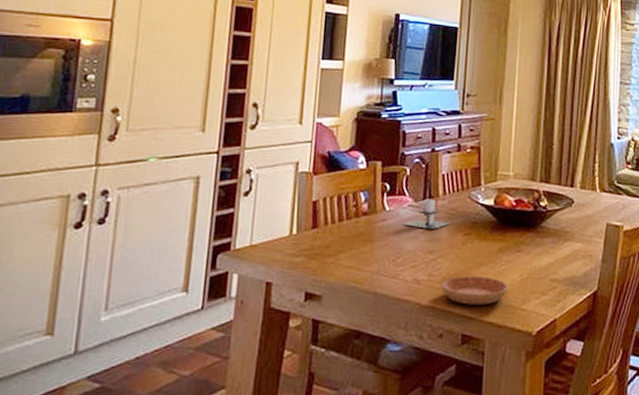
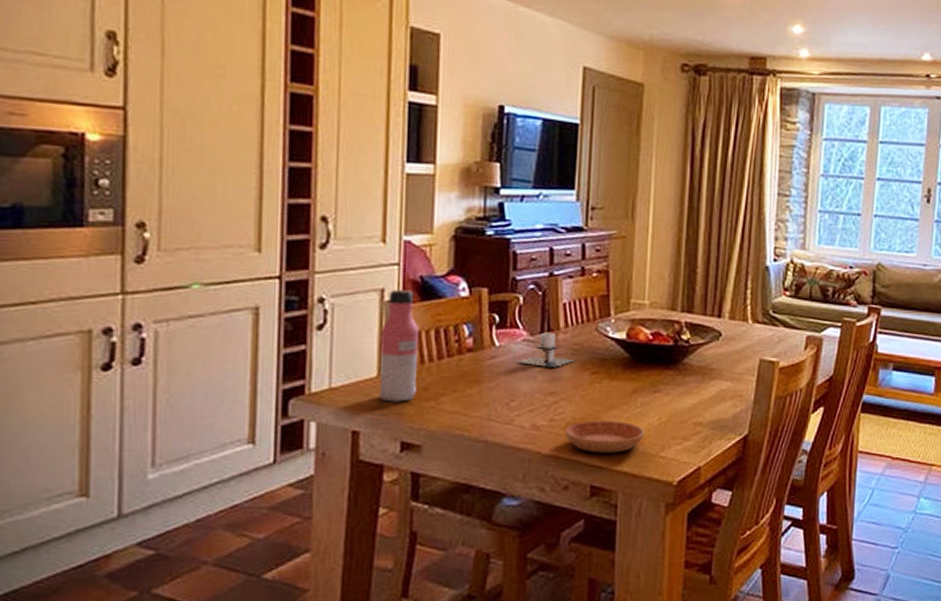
water bottle: none [289,163,325,258] -> present [378,290,420,402]

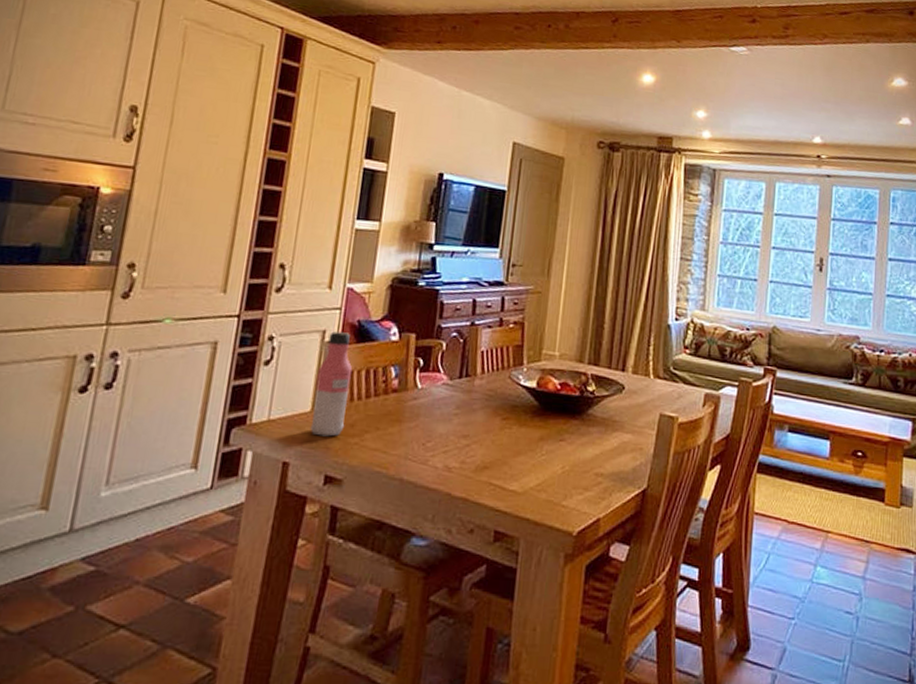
candle: present [517,332,575,367] -> none [436,377,489,411]
saucer: present [564,420,645,453] -> none [474,465,549,499]

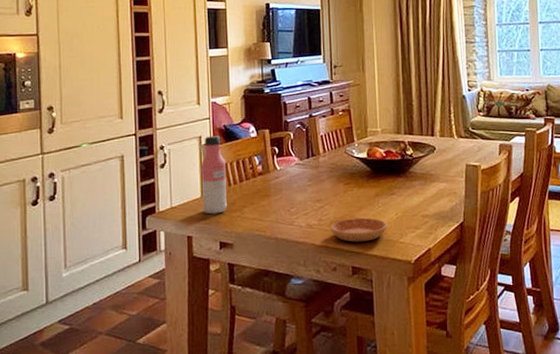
saucer: none [474,465,549,499] -> present [330,217,387,242]

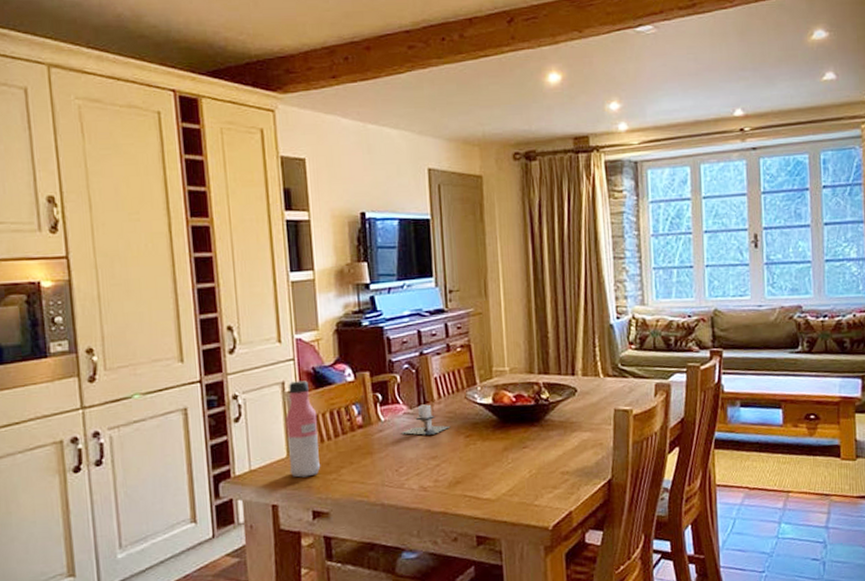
candle: none [293,157,333,182] -> present [401,404,451,435]
saucer: present [330,217,387,242] -> none [448,476,519,507]

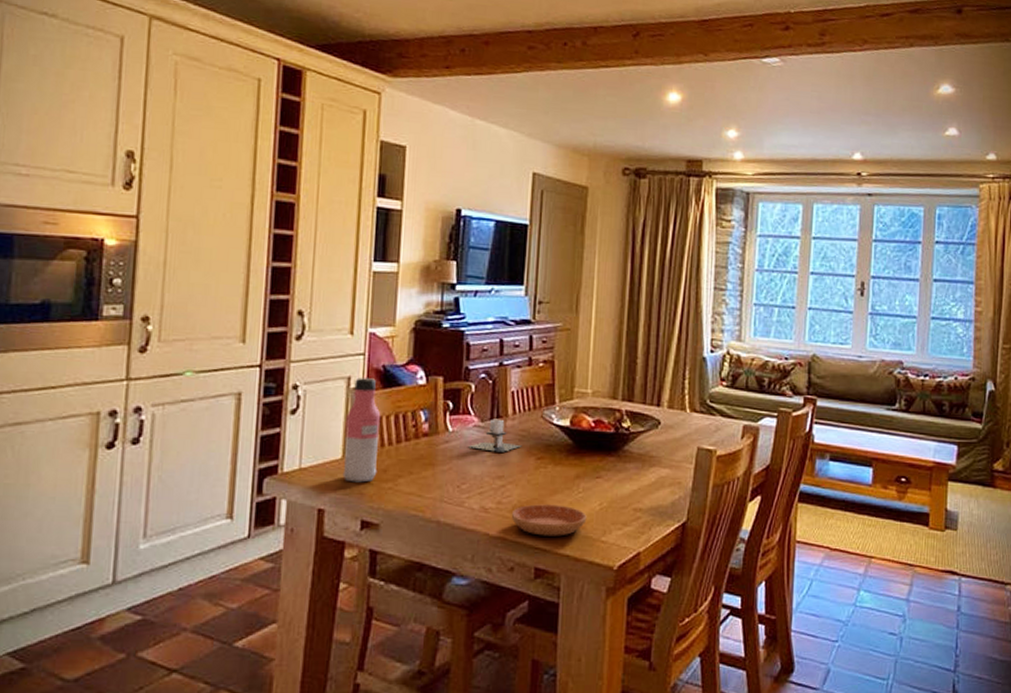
saucer: none [448,476,519,507] -> present [511,504,587,536]

